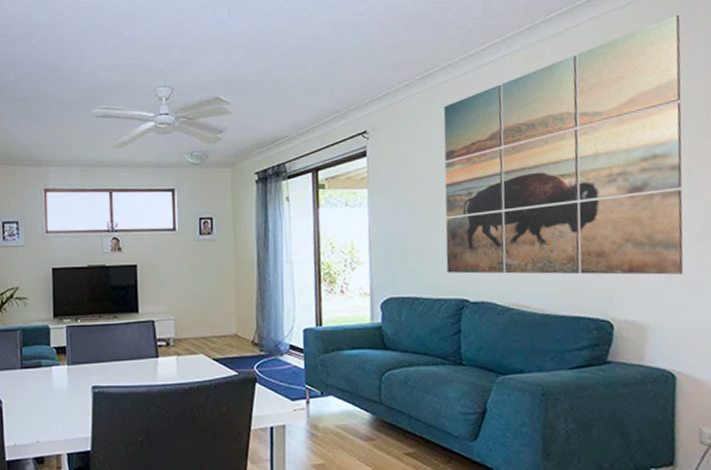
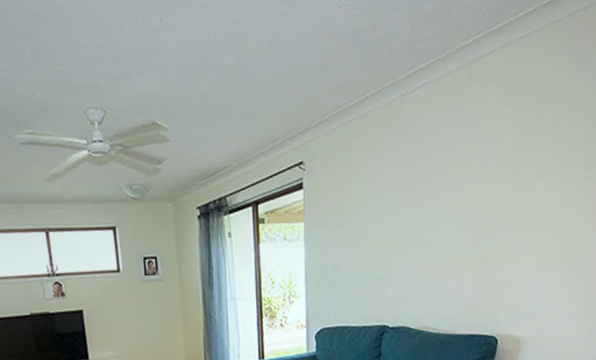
wall art: present [443,14,684,275] -> none [371,45,573,302]

